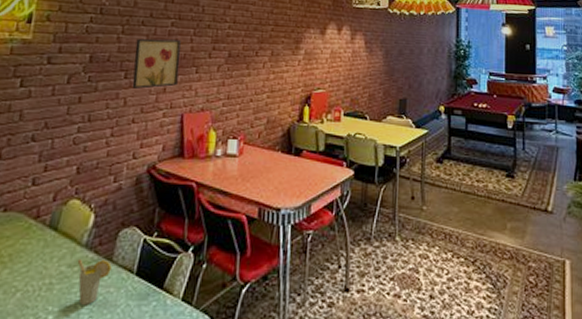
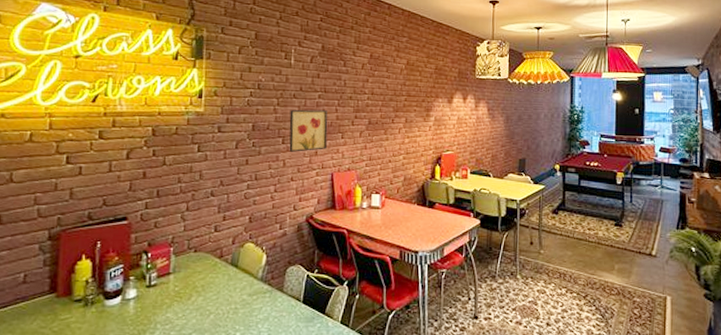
cup: present [77,258,112,305] -> none [255,289,283,325]

